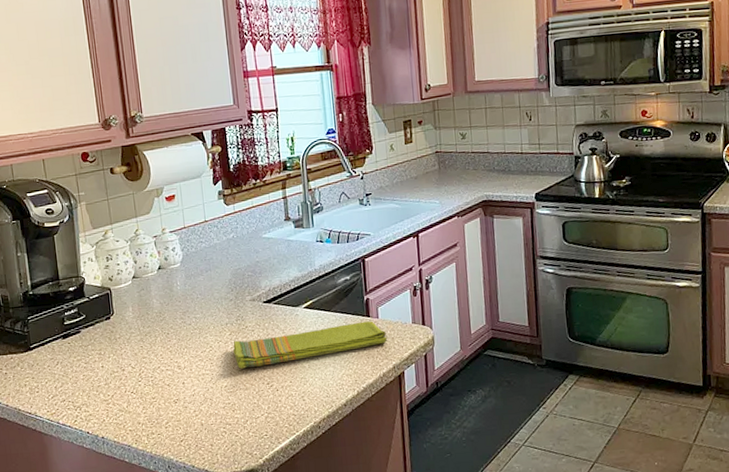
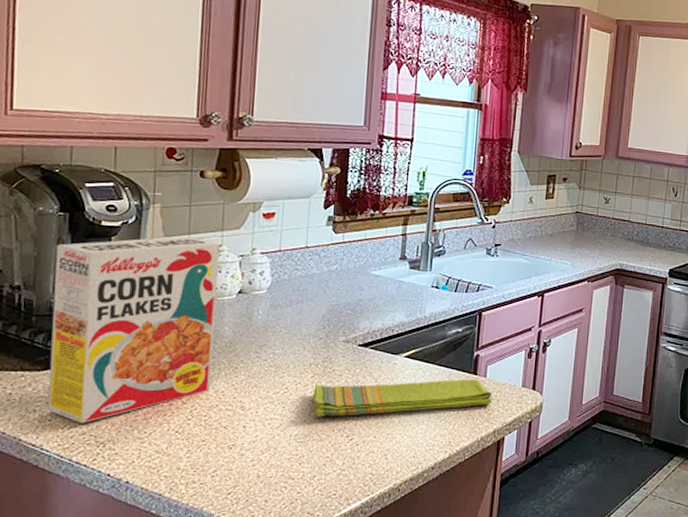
cereal box: none [16,226,151,392] -> present [47,236,220,423]

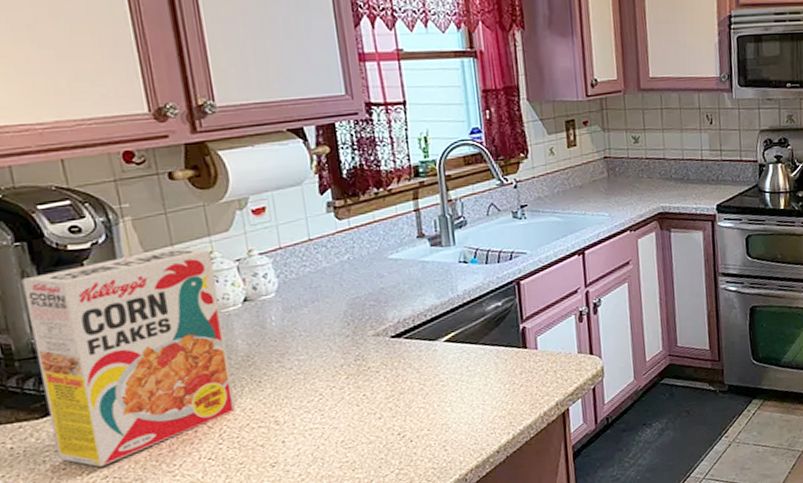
dish towel: present [313,379,492,417] -> none [351,353,548,419]

